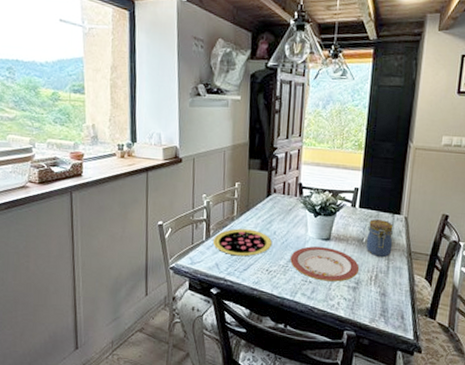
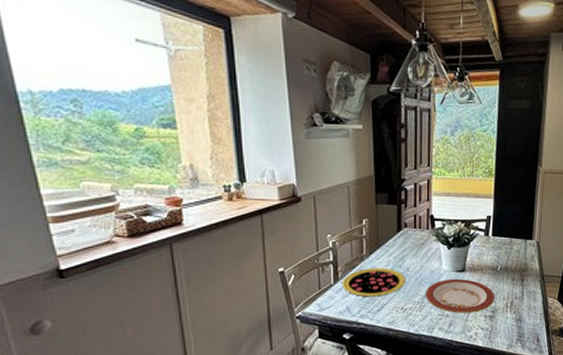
jar: present [366,219,393,258] -> none [500,246,526,284]

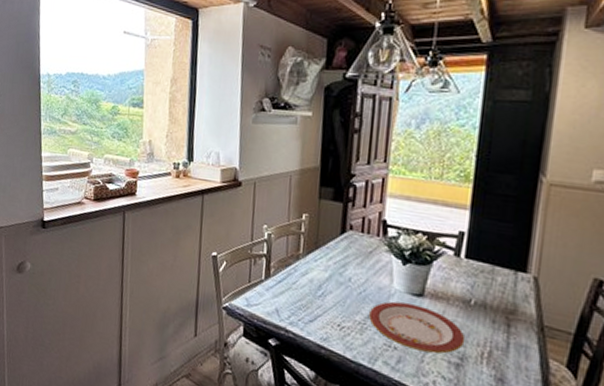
pizza: present [341,268,406,297] -> none [272,269,347,305]

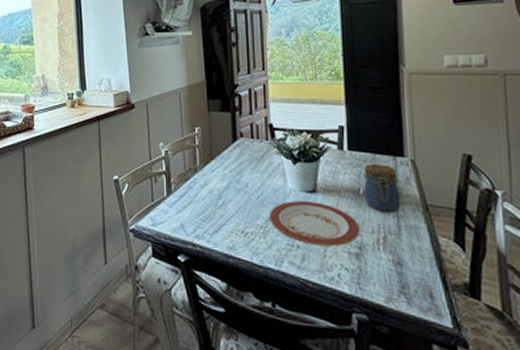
jar: none [474,275,516,329] -> present [363,164,401,214]

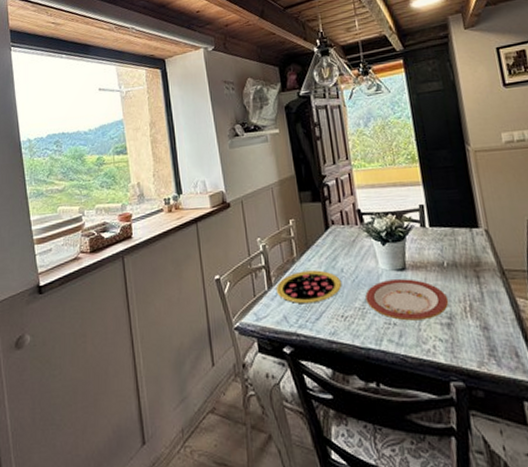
pizza: none [175,181,246,215] -> present [275,270,342,304]
jar: present [363,164,401,214] -> none [445,237,481,283]

